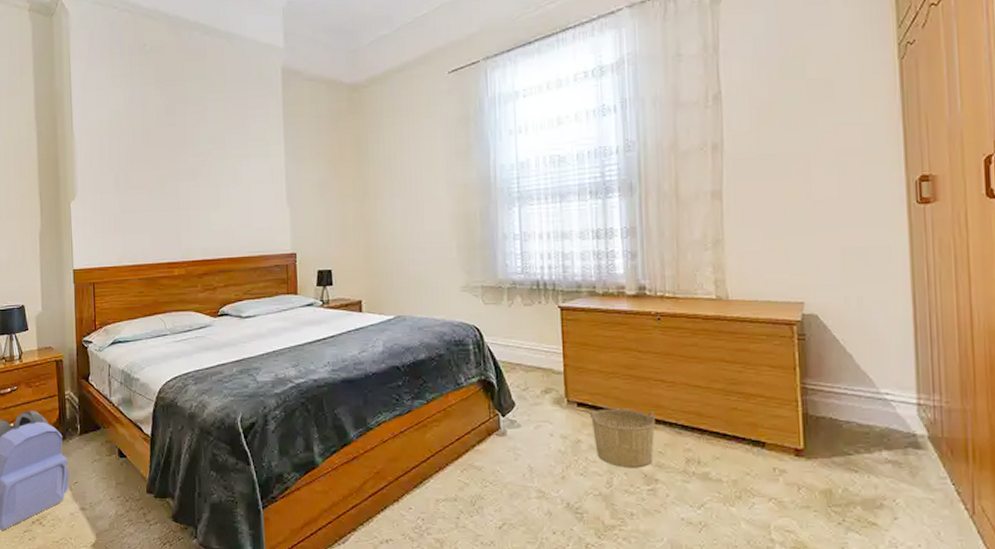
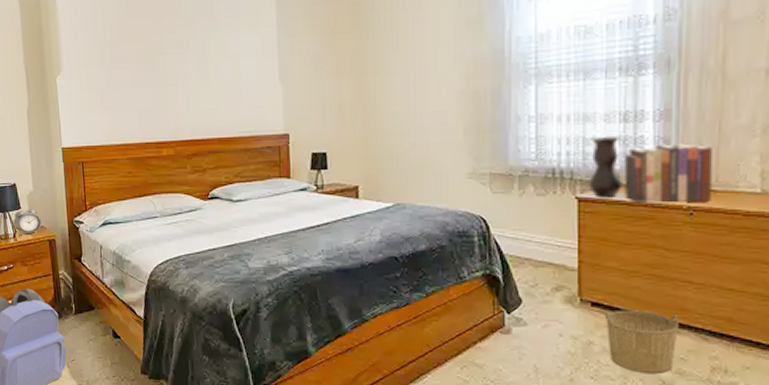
alarm clock: none [20,330,50,357] -> present [13,209,43,236]
vase: none [569,252,599,307] -> present [588,137,623,199]
books: none [599,256,675,311] -> present [625,143,712,203]

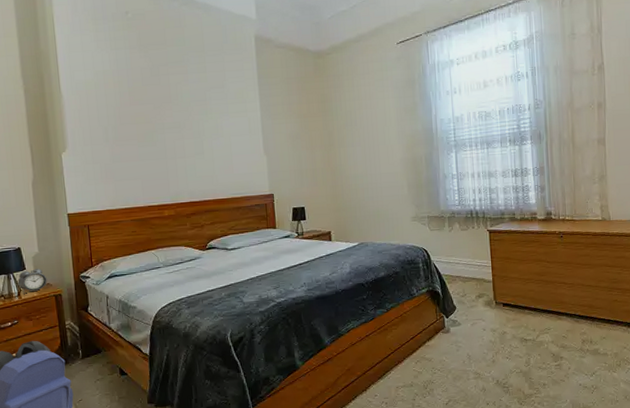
vase: present [588,137,623,199] -> none [494,187,518,230]
basket: present [604,310,679,374] -> none [512,306,560,350]
books: present [625,143,712,203] -> none [517,189,573,232]

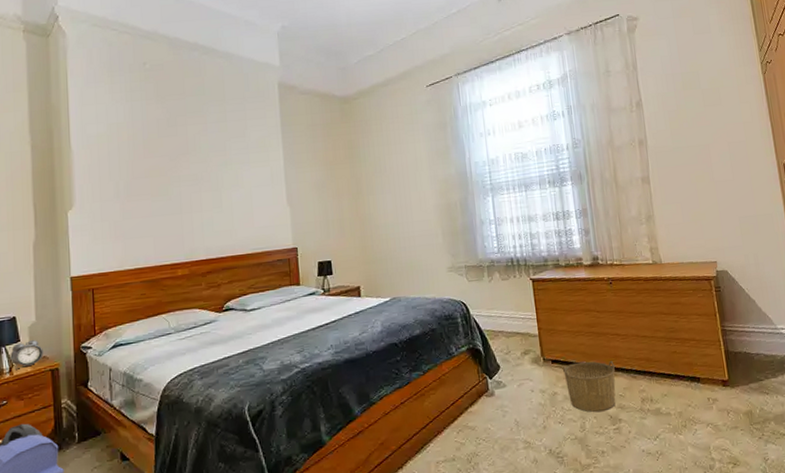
basket: none [512,306,560,350] -> present [562,361,616,412]

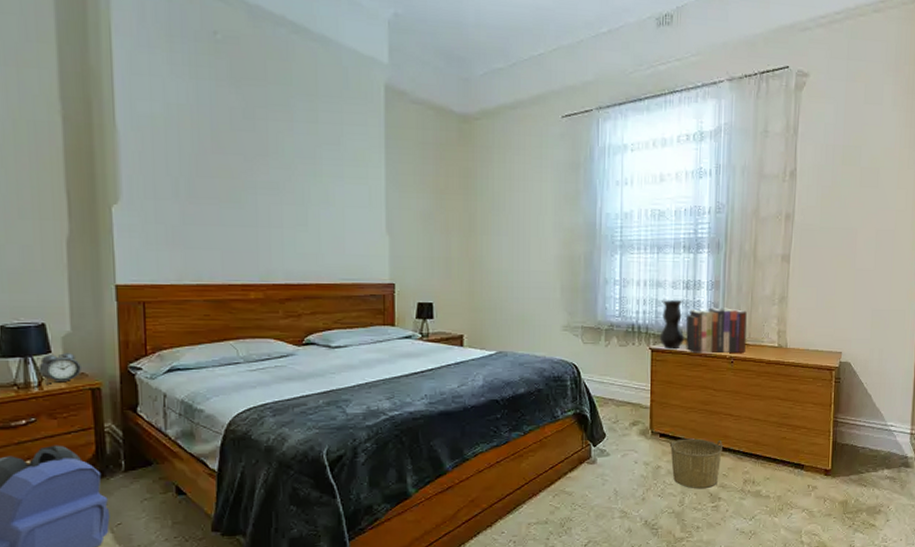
vase: none [535,231,562,278] -> present [659,300,685,350]
books: none [561,232,622,279] -> present [686,307,747,354]

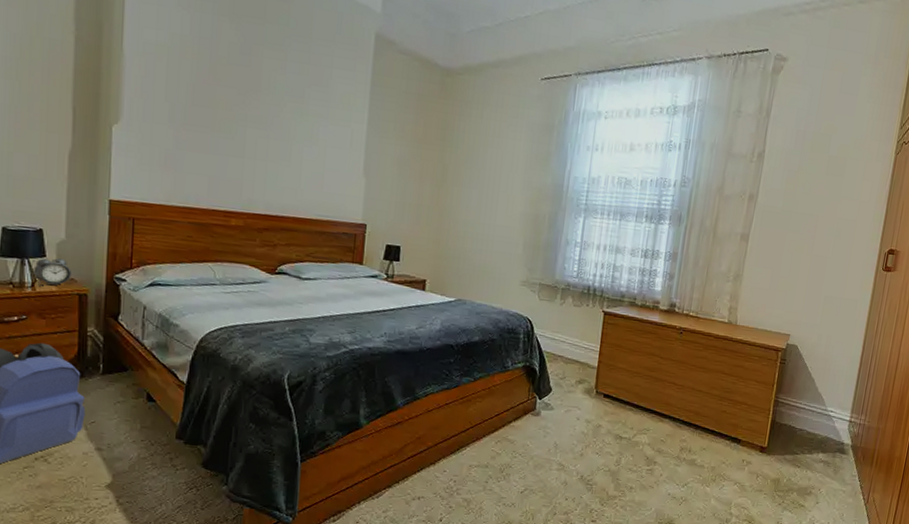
vase: present [659,300,685,350] -> none [613,266,640,315]
basket: present [669,438,722,489] -> none [612,401,664,452]
books: present [686,307,747,354] -> none [638,277,701,325]

